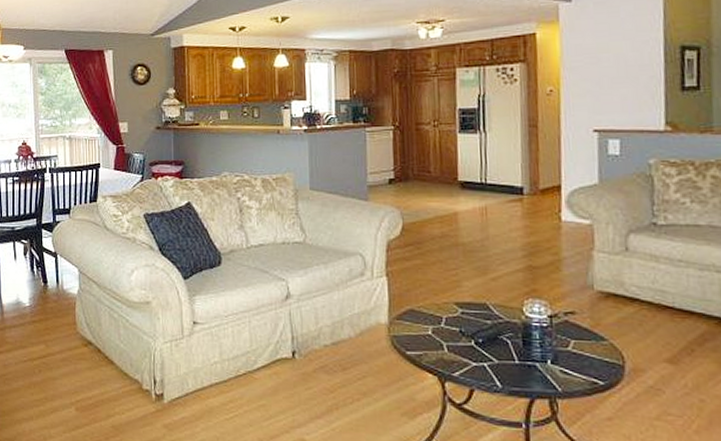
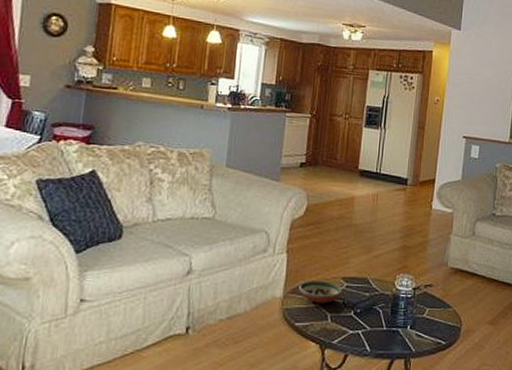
decorative bowl: none [405,305,458,332] -> present [299,280,343,304]

